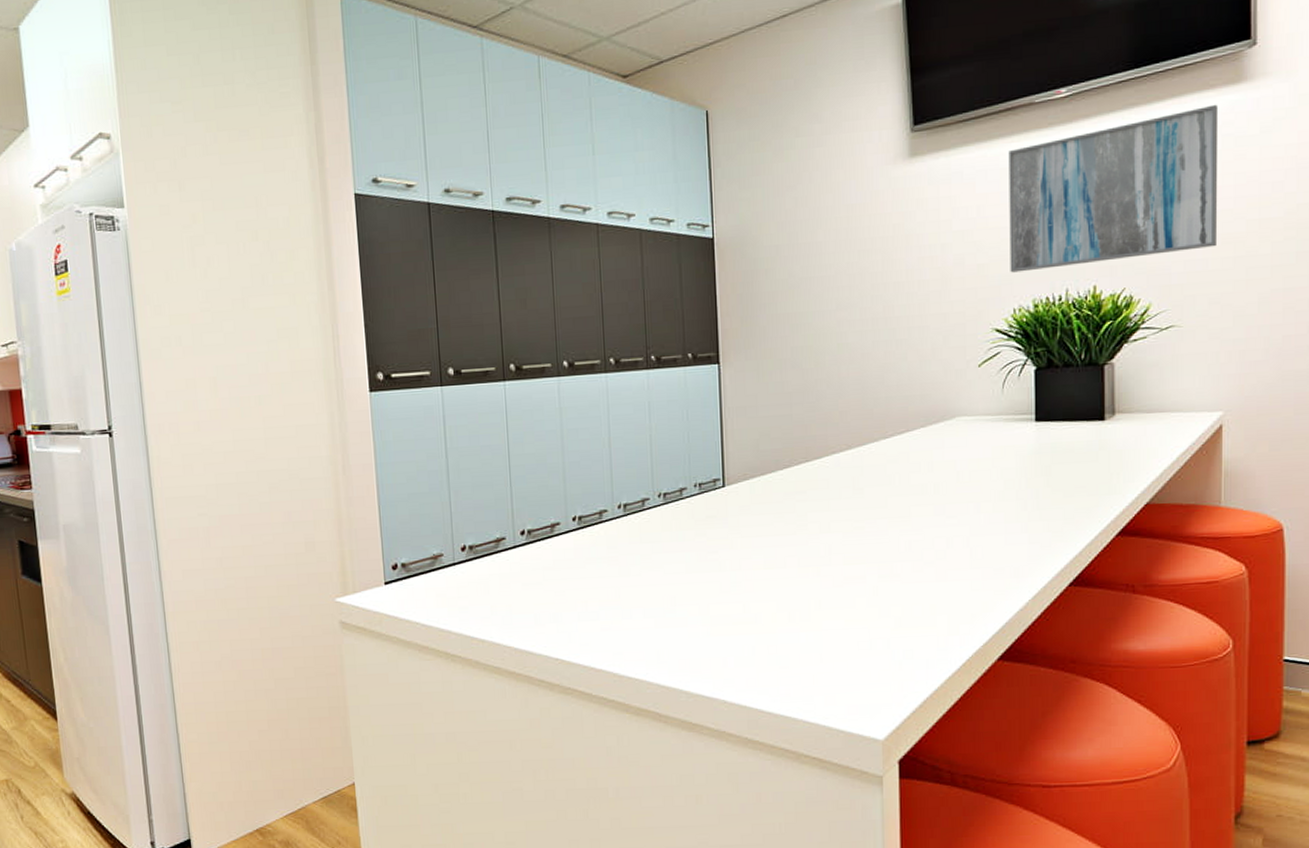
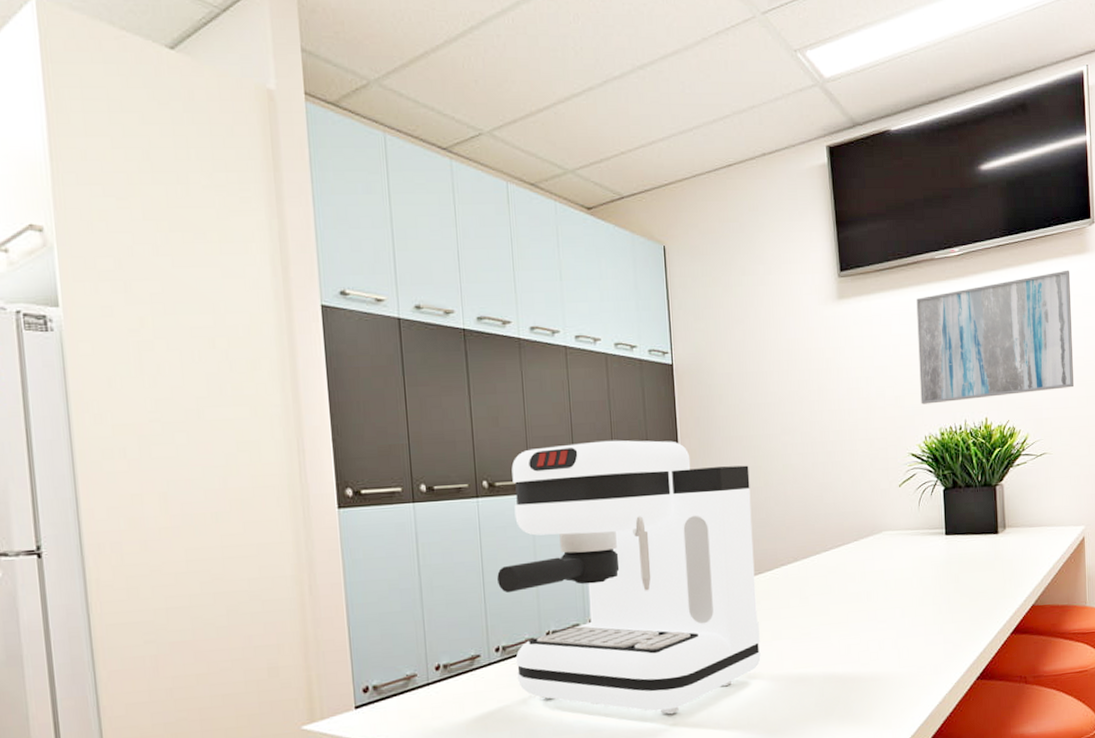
coffee maker: none [523,320,806,607] -> present [497,440,761,715]

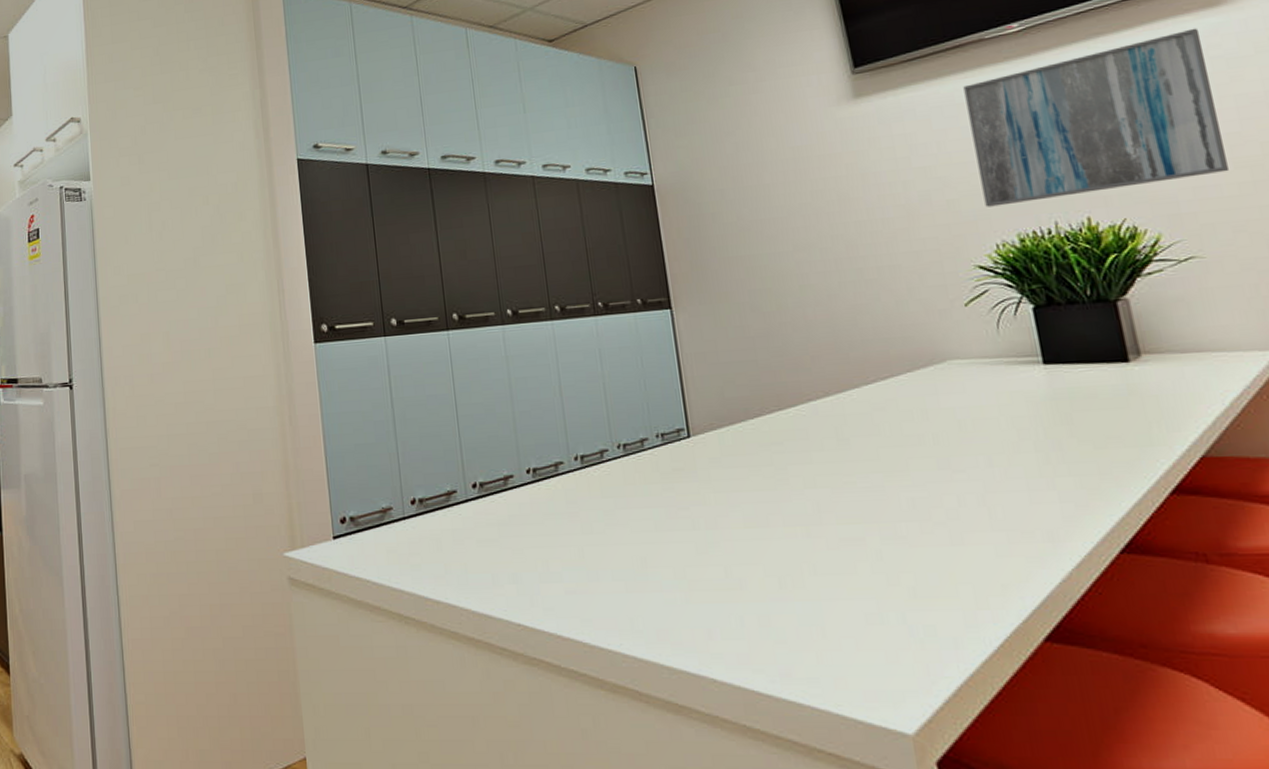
coffee maker: present [497,440,761,715] -> none [471,265,791,569]

